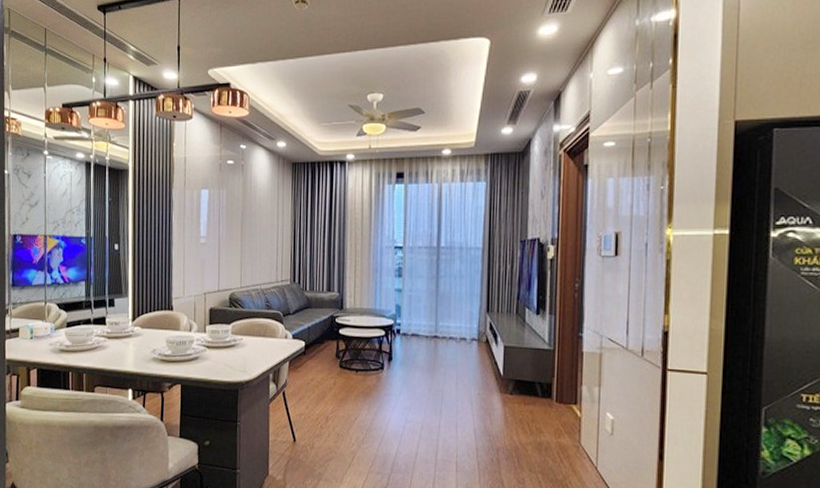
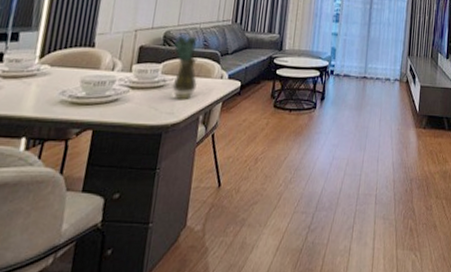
vase: none [238,294,265,359] -> present [172,32,198,100]

